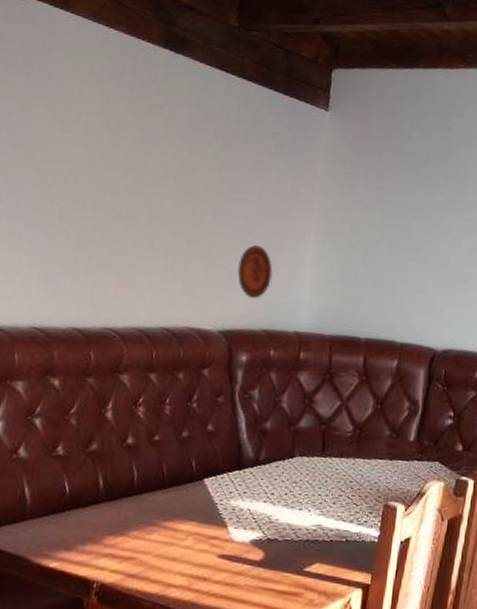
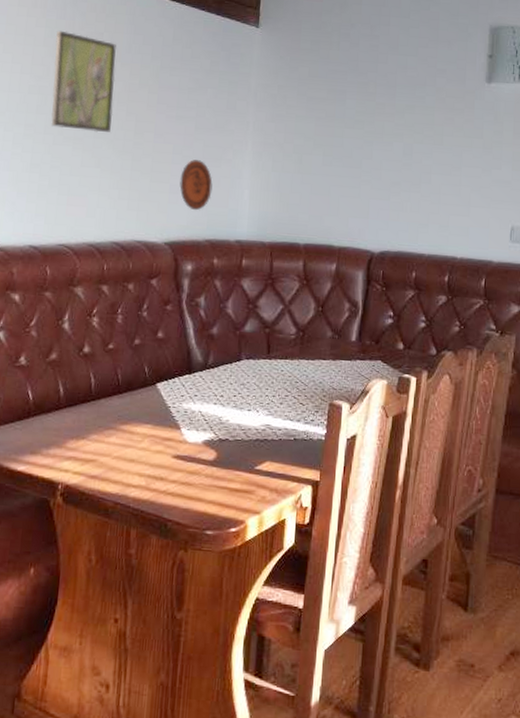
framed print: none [102,100,176,212] -> present [51,30,116,133]

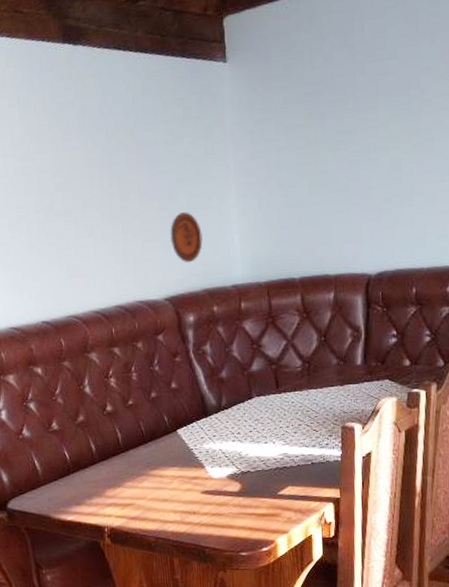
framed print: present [51,30,116,133] -> none [29,106,97,205]

